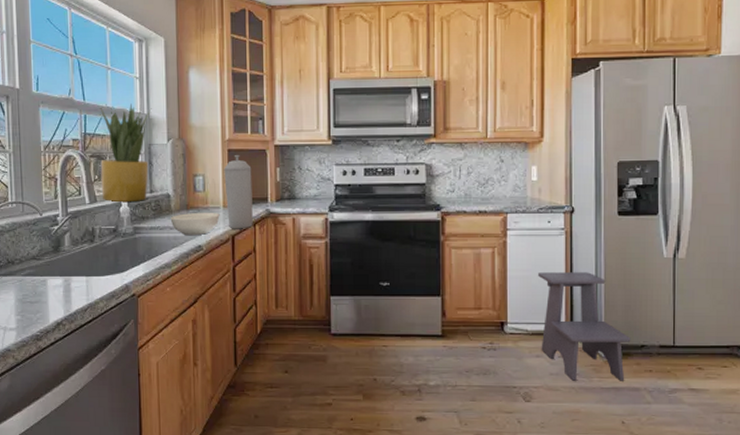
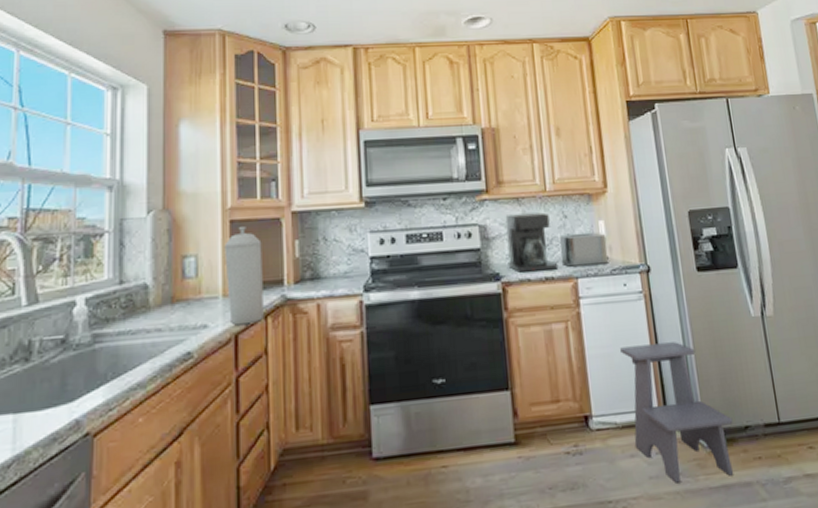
planter: present [100,103,152,202] -> none [46,167,127,301]
bowl: present [170,212,220,236] -> none [147,304,218,340]
coffee maker: none [448,156,492,206] -> present [505,212,559,274]
toaster: none [494,175,538,205] -> present [559,232,610,268]

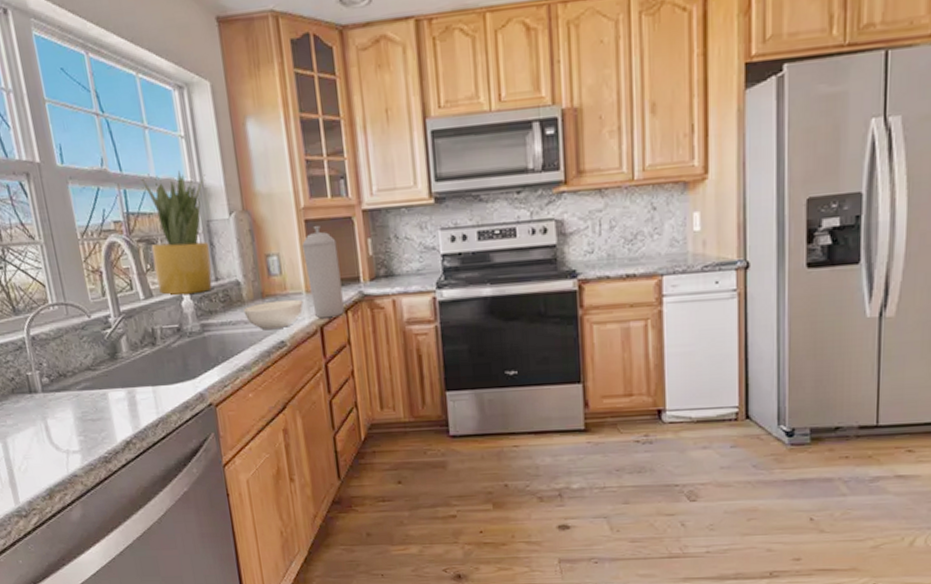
planter: none [46,167,127,301] -> present [141,170,213,295]
bowl: none [147,304,218,340] -> present [243,299,304,331]
coffee maker: present [505,212,559,274] -> none [585,204,642,271]
toaster: present [559,232,610,268] -> none [645,225,703,265]
step stool: present [620,342,733,483] -> none [704,342,822,474]

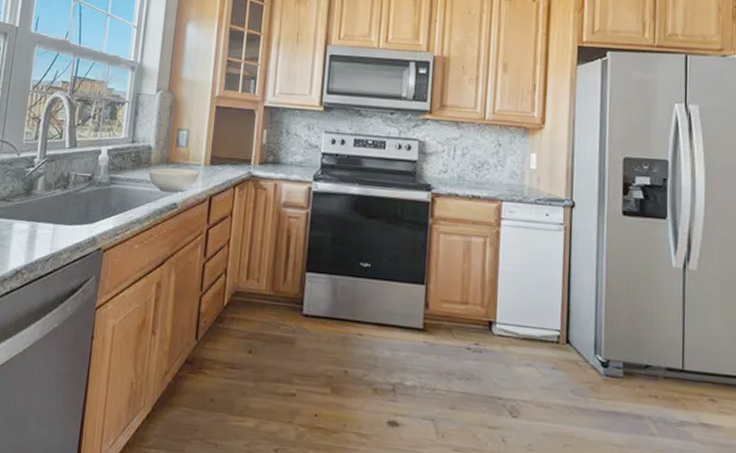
planter: present [141,170,213,295] -> none [82,51,145,151]
canister: present [302,226,345,319] -> none [207,113,238,191]

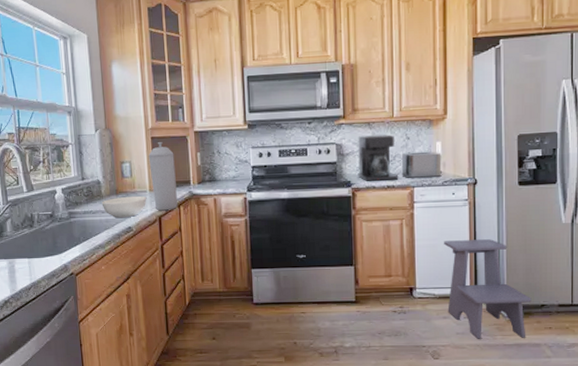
canister: none [207,113,238,191] -> present [148,142,178,211]
coffee maker: none [439,135,486,191] -> present [358,135,399,182]
toaster: none [489,160,537,194] -> present [401,151,443,179]
step stool: none [532,269,634,405] -> present [444,239,532,339]

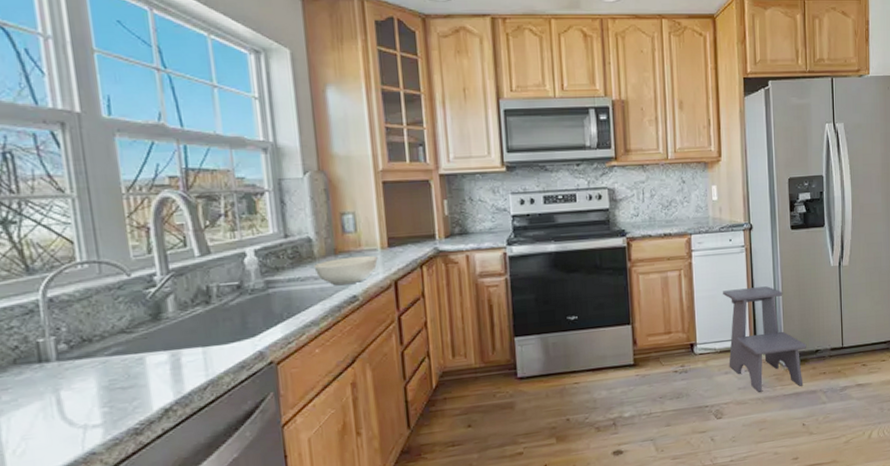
canister: present [148,142,178,211] -> none [379,188,419,274]
coffee maker: present [358,135,399,182] -> none [631,178,676,231]
toaster: present [401,151,443,179] -> none [677,195,720,226]

